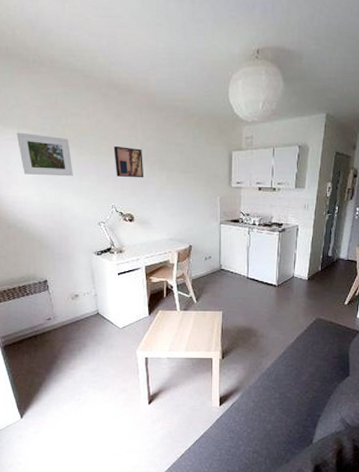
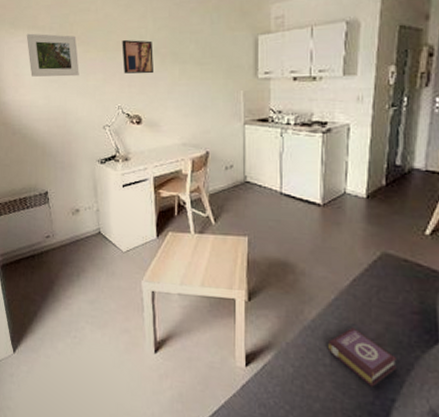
book: none [278,371,322,409] -> present [329,327,397,388]

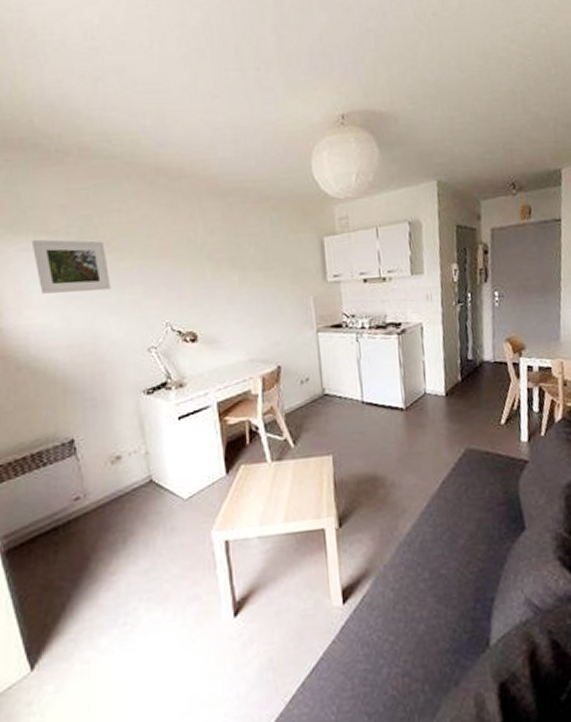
wall art: present [122,40,153,74] -> none [165,244,208,284]
book: present [329,327,397,388] -> none [426,532,492,592]

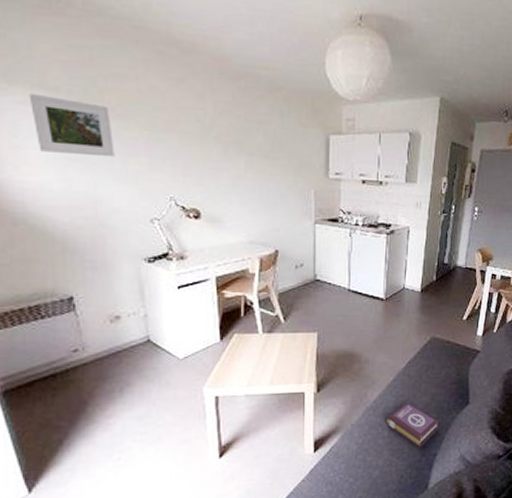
book: none [426,532,492,592] -> present [387,402,439,448]

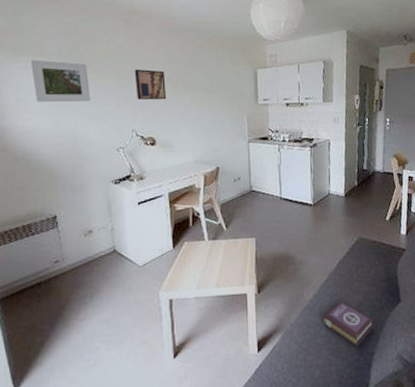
wall art: none [173,121,214,163] -> present [134,70,166,100]

